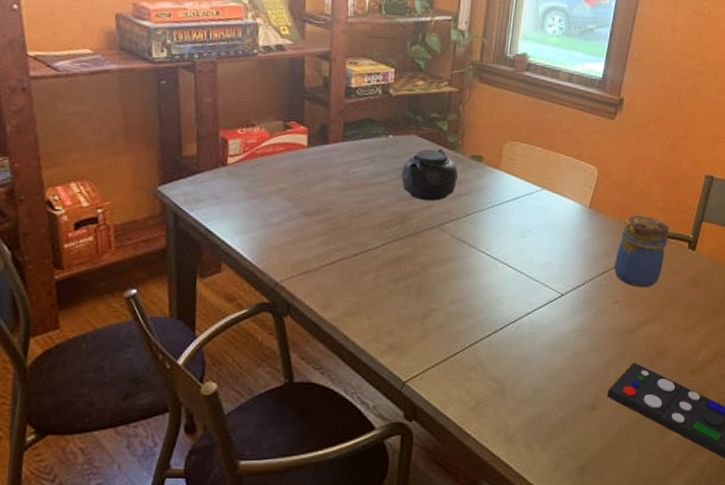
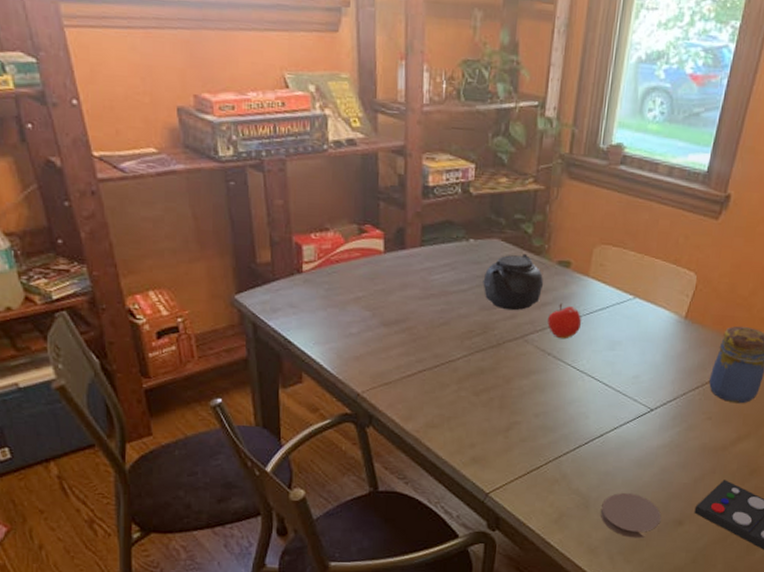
fruit: none [462,194,494,228] -> present [548,303,581,339]
coaster: none [517,378,576,425] -> present [601,493,662,539]

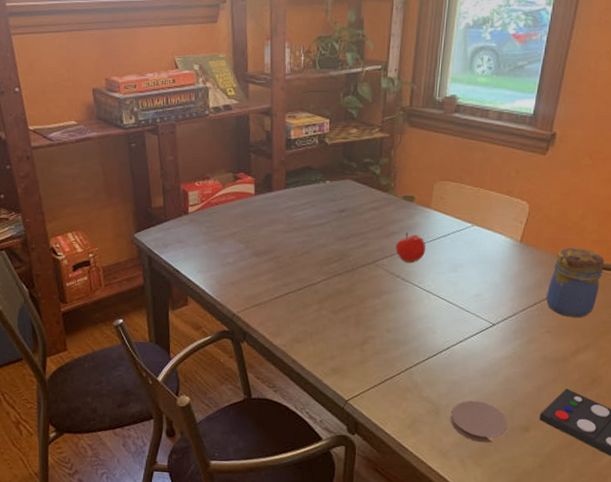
teapot: present [483,253,548,311] -> none [338,191,395,240]

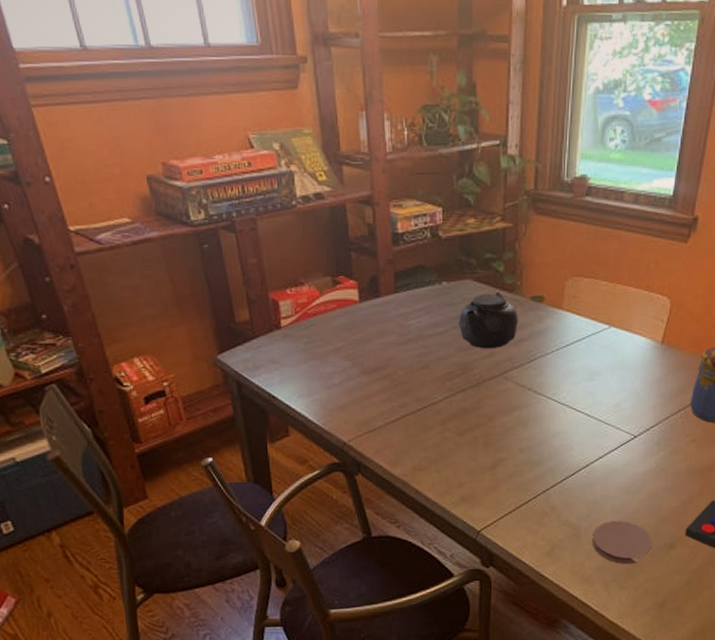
teapot: none [338,191,395,240] -> present [459,292,522,349]
fruit: present [396,232,425,264] -> none [526,338,558,374]

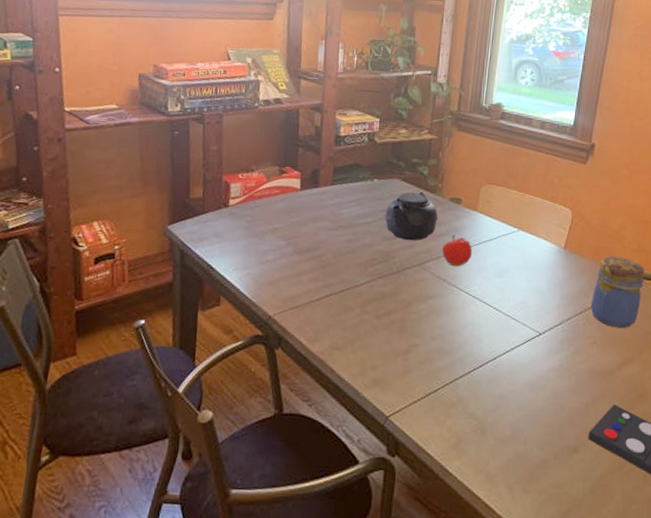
fruit: none [526,338,558,374] -> present [442,234,472,267]
coaster: present [593,521,653,565] -> none [497,417,557,466]

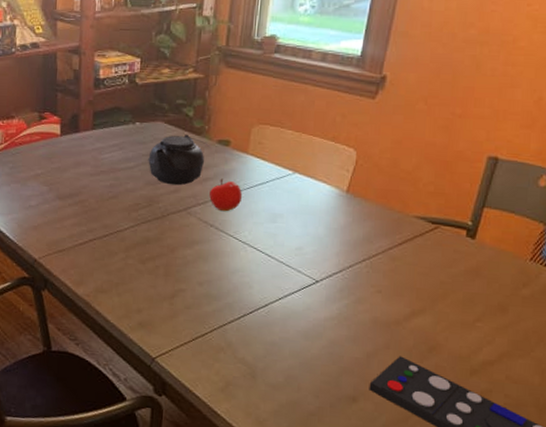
jar: present [591,256,645,329] -> none [377,199,442,278]

